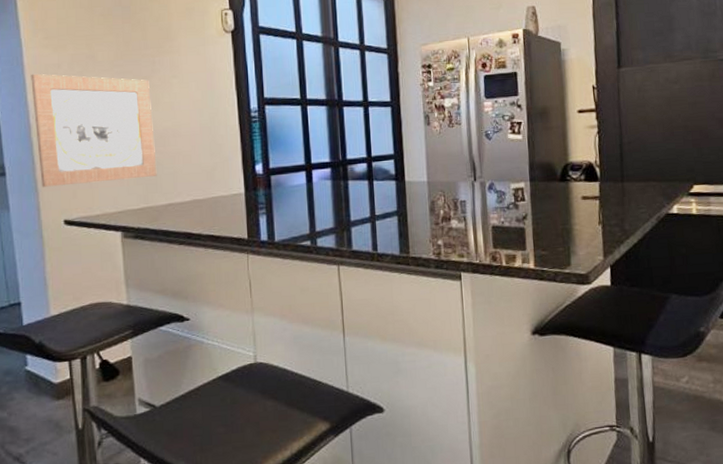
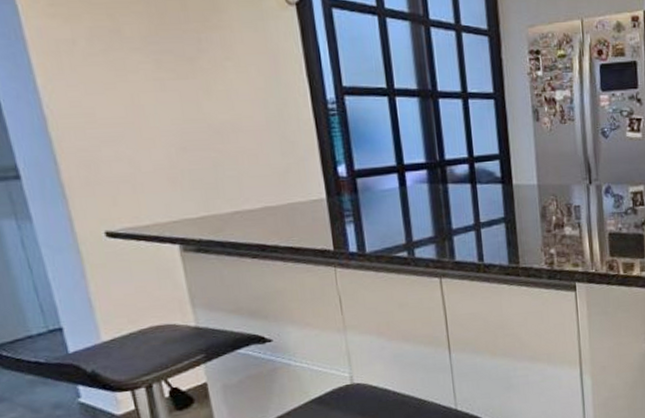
wall art: present [31,73,157,187] -> none [37,51,218,193]

